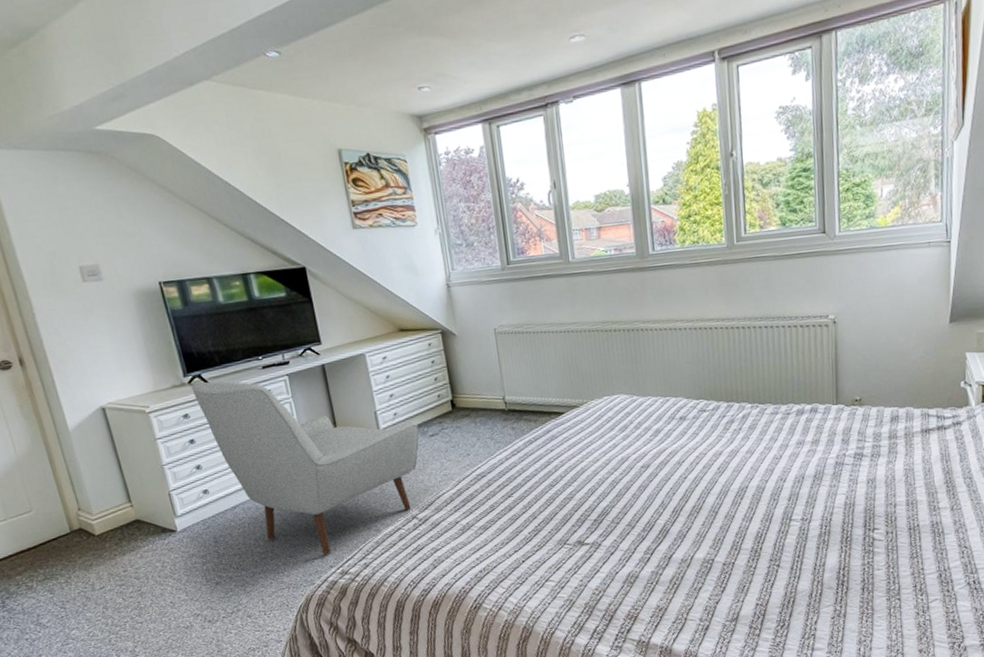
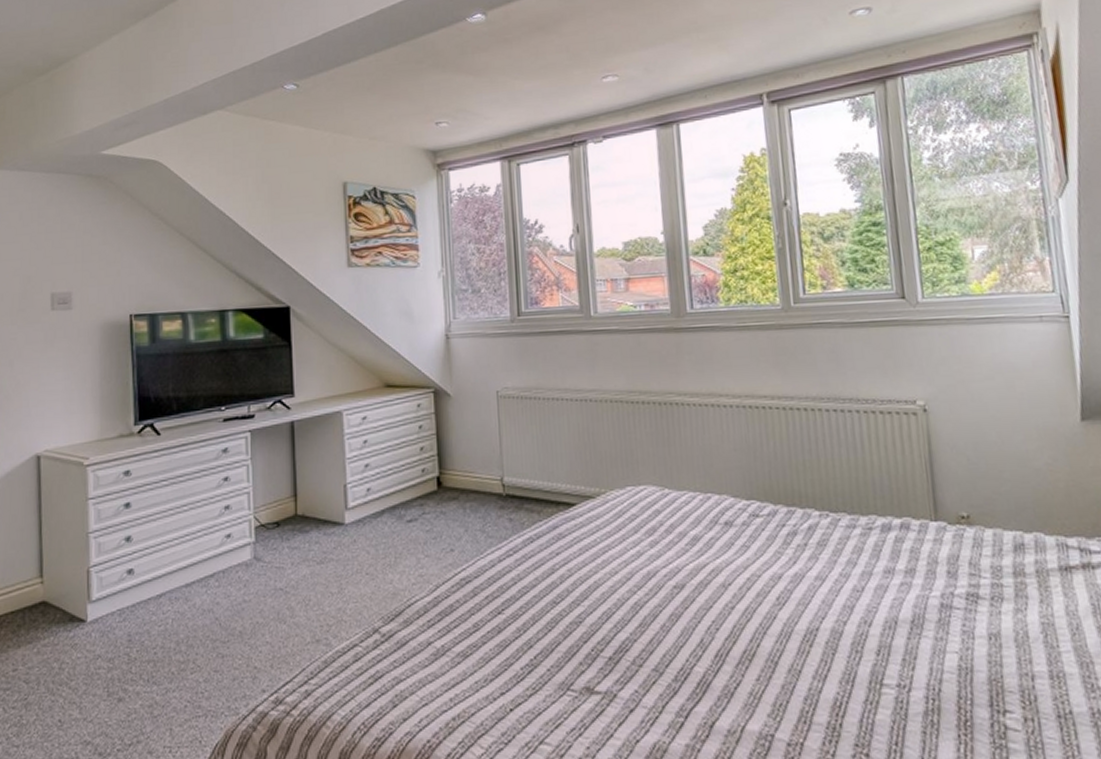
chair: present [191,381,420,555] -> none [140,433,395,673]

